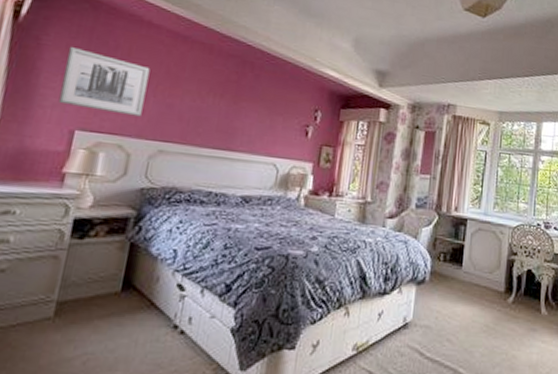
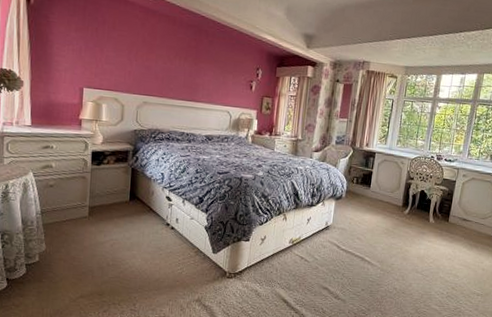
wall art: present [58,47,150,117] -> none [68,23,131,77]

